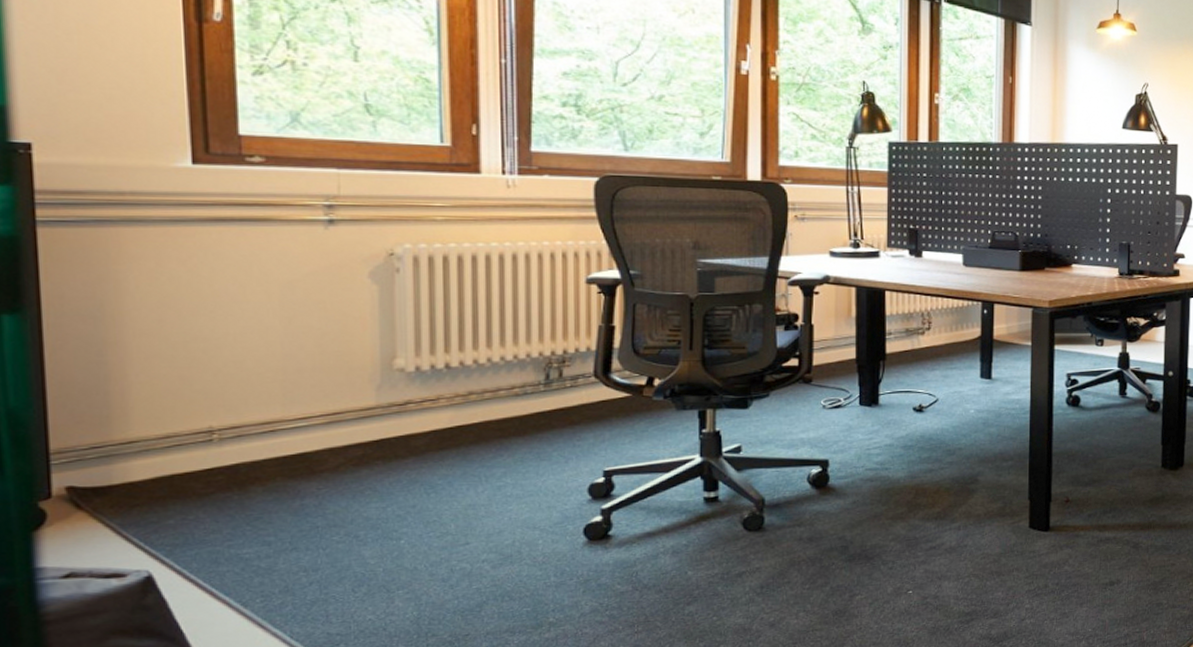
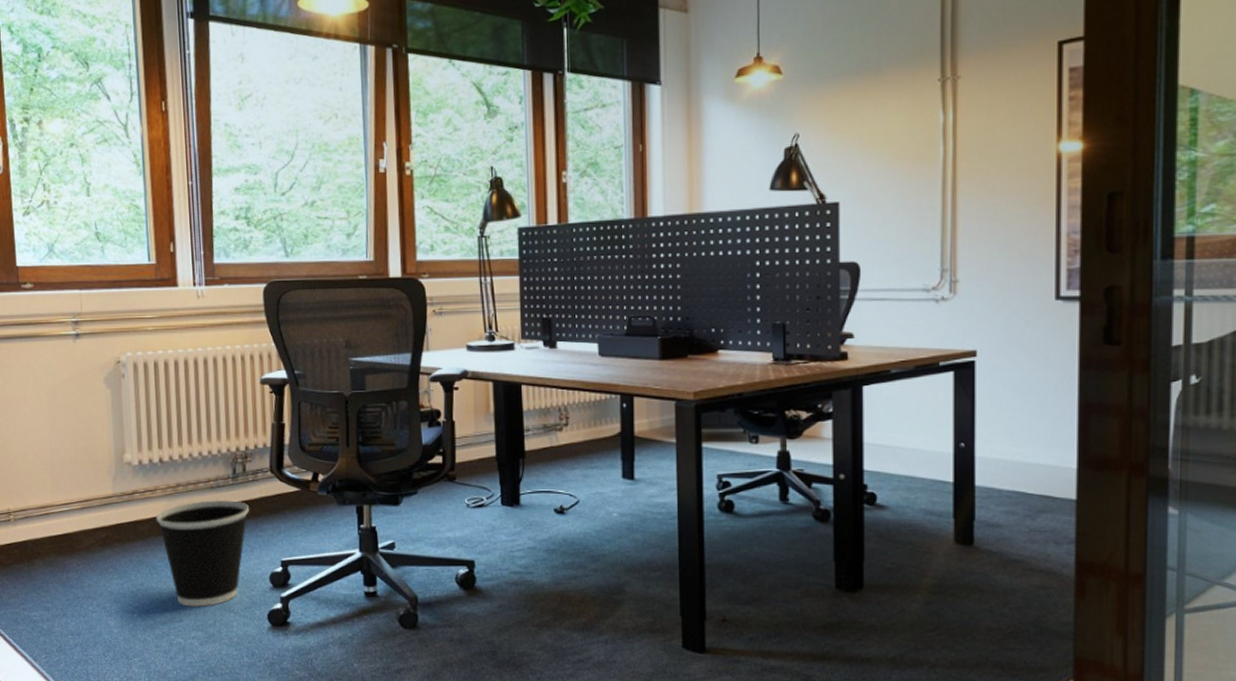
wastebasket: none [437,407,565,528] -> present [156,499,249,607]

